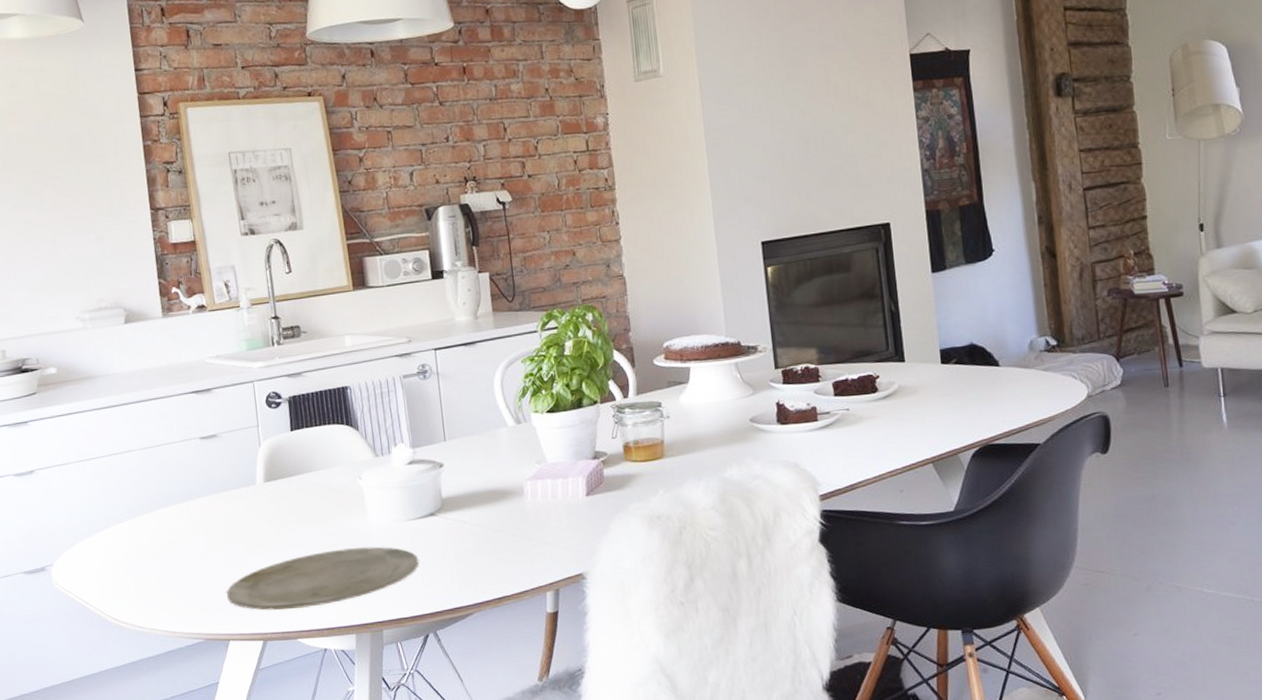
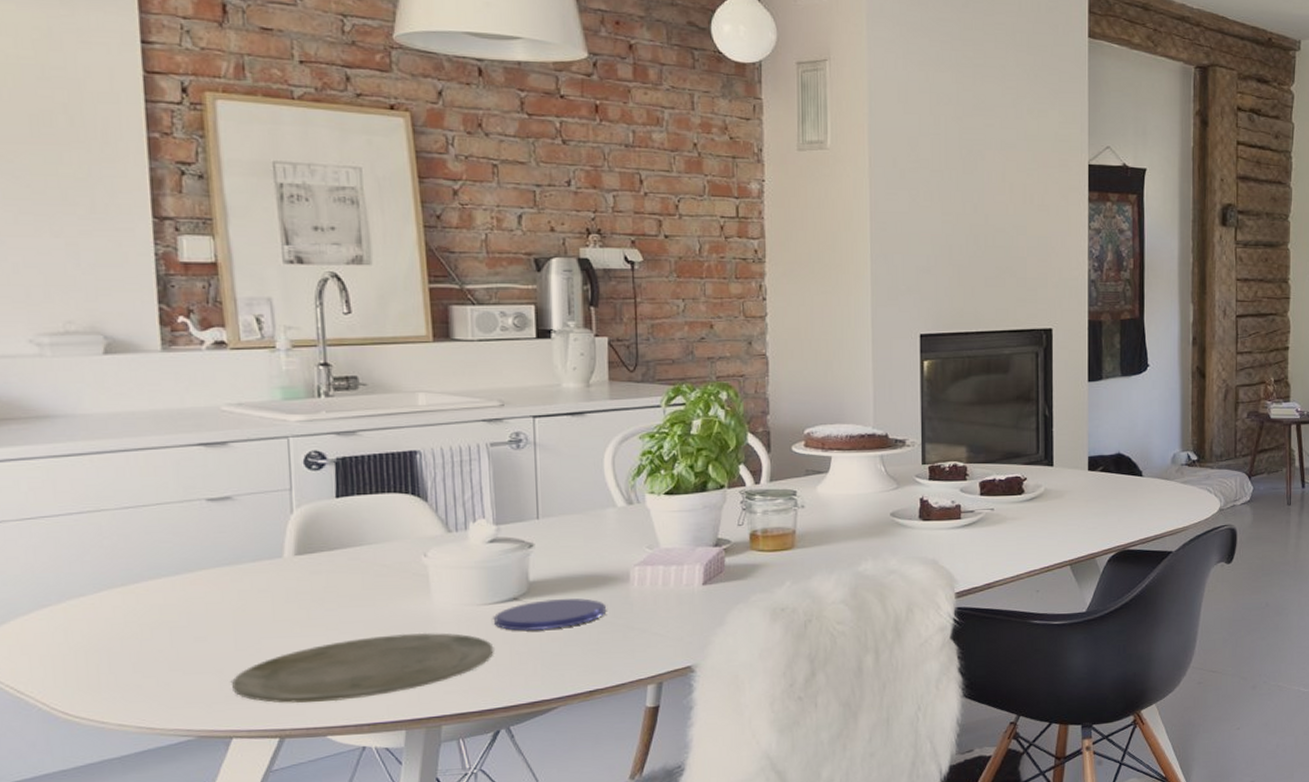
saucer: none [417,512,507,543] -> present [494,598,607,631]

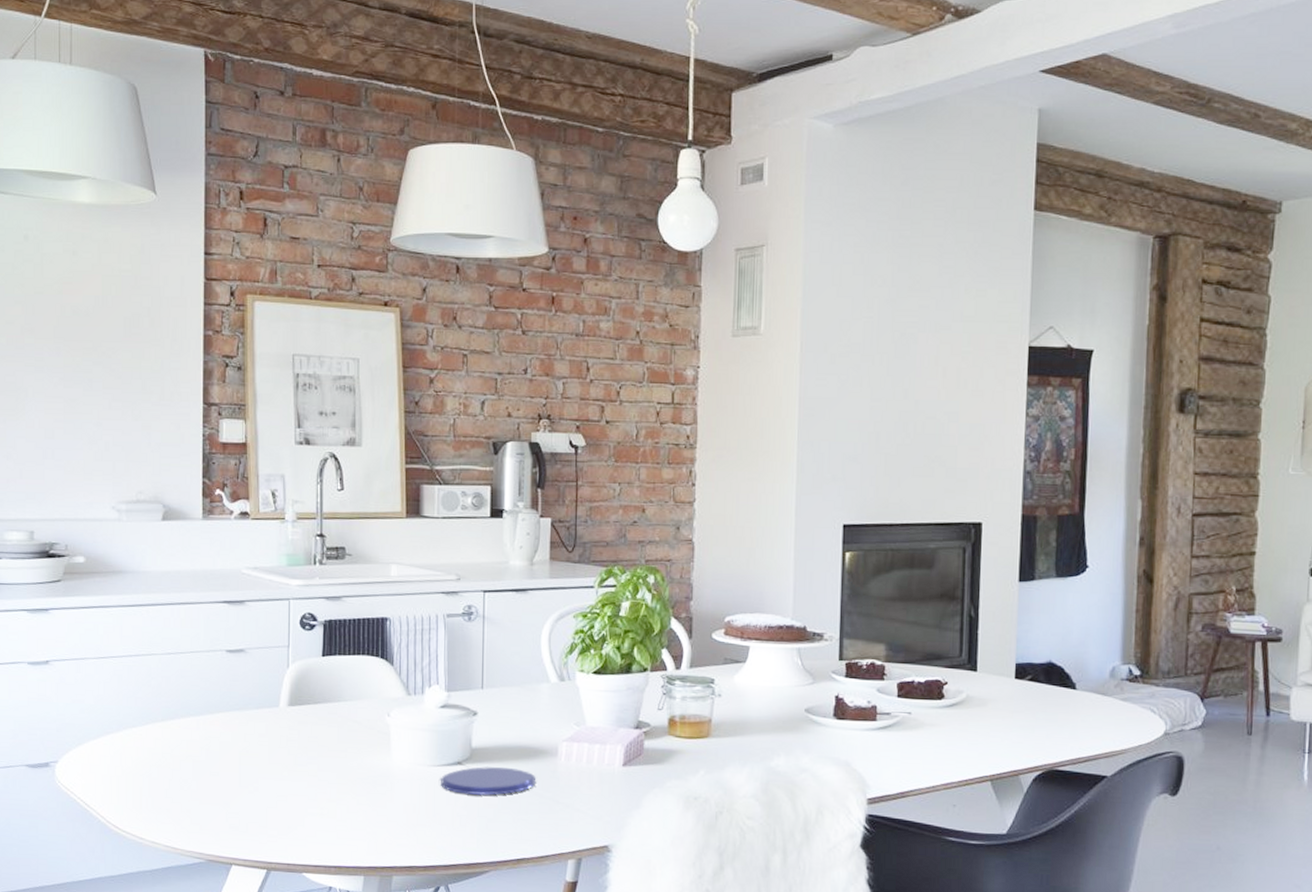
plate: present [232,632,494,703] -> none [235,785,439,843]

